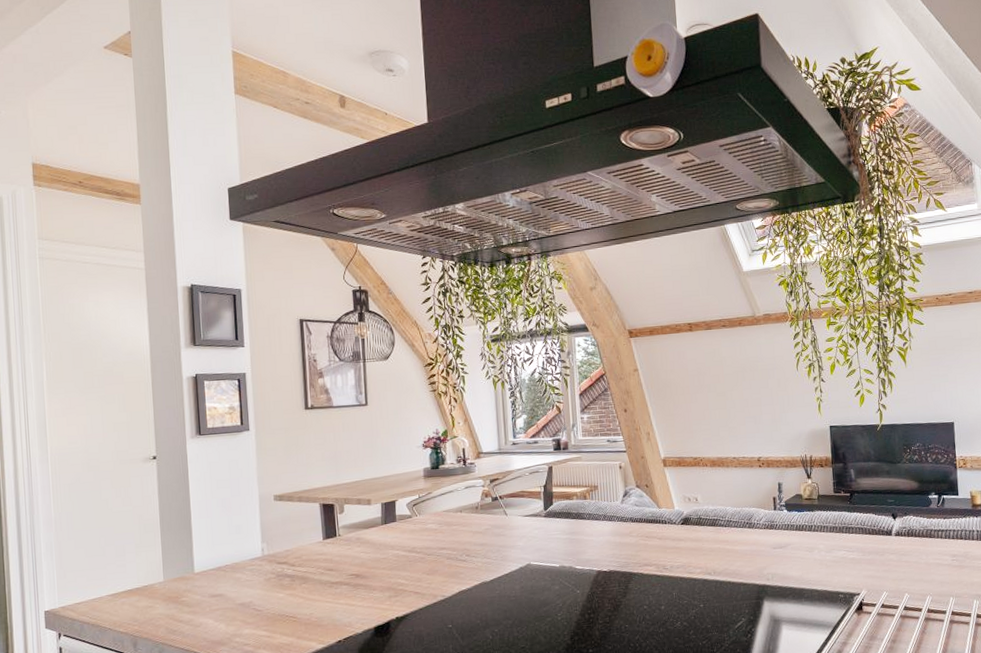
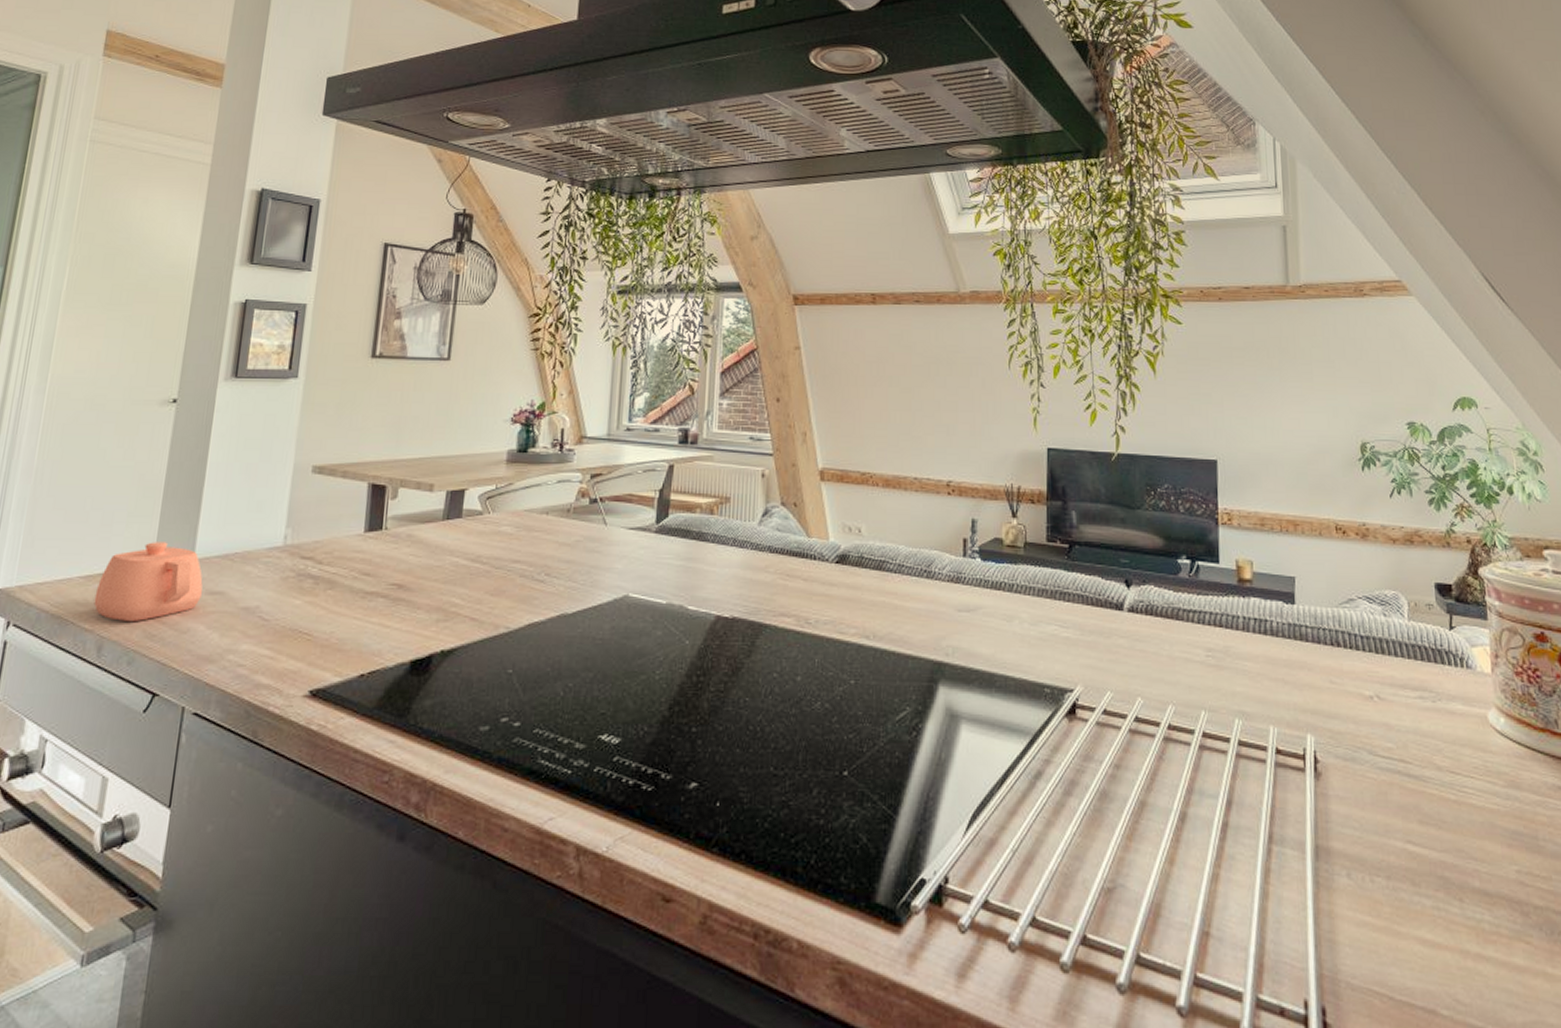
teapot: none [122,563,206,624] -> present [93,542,203,621]

